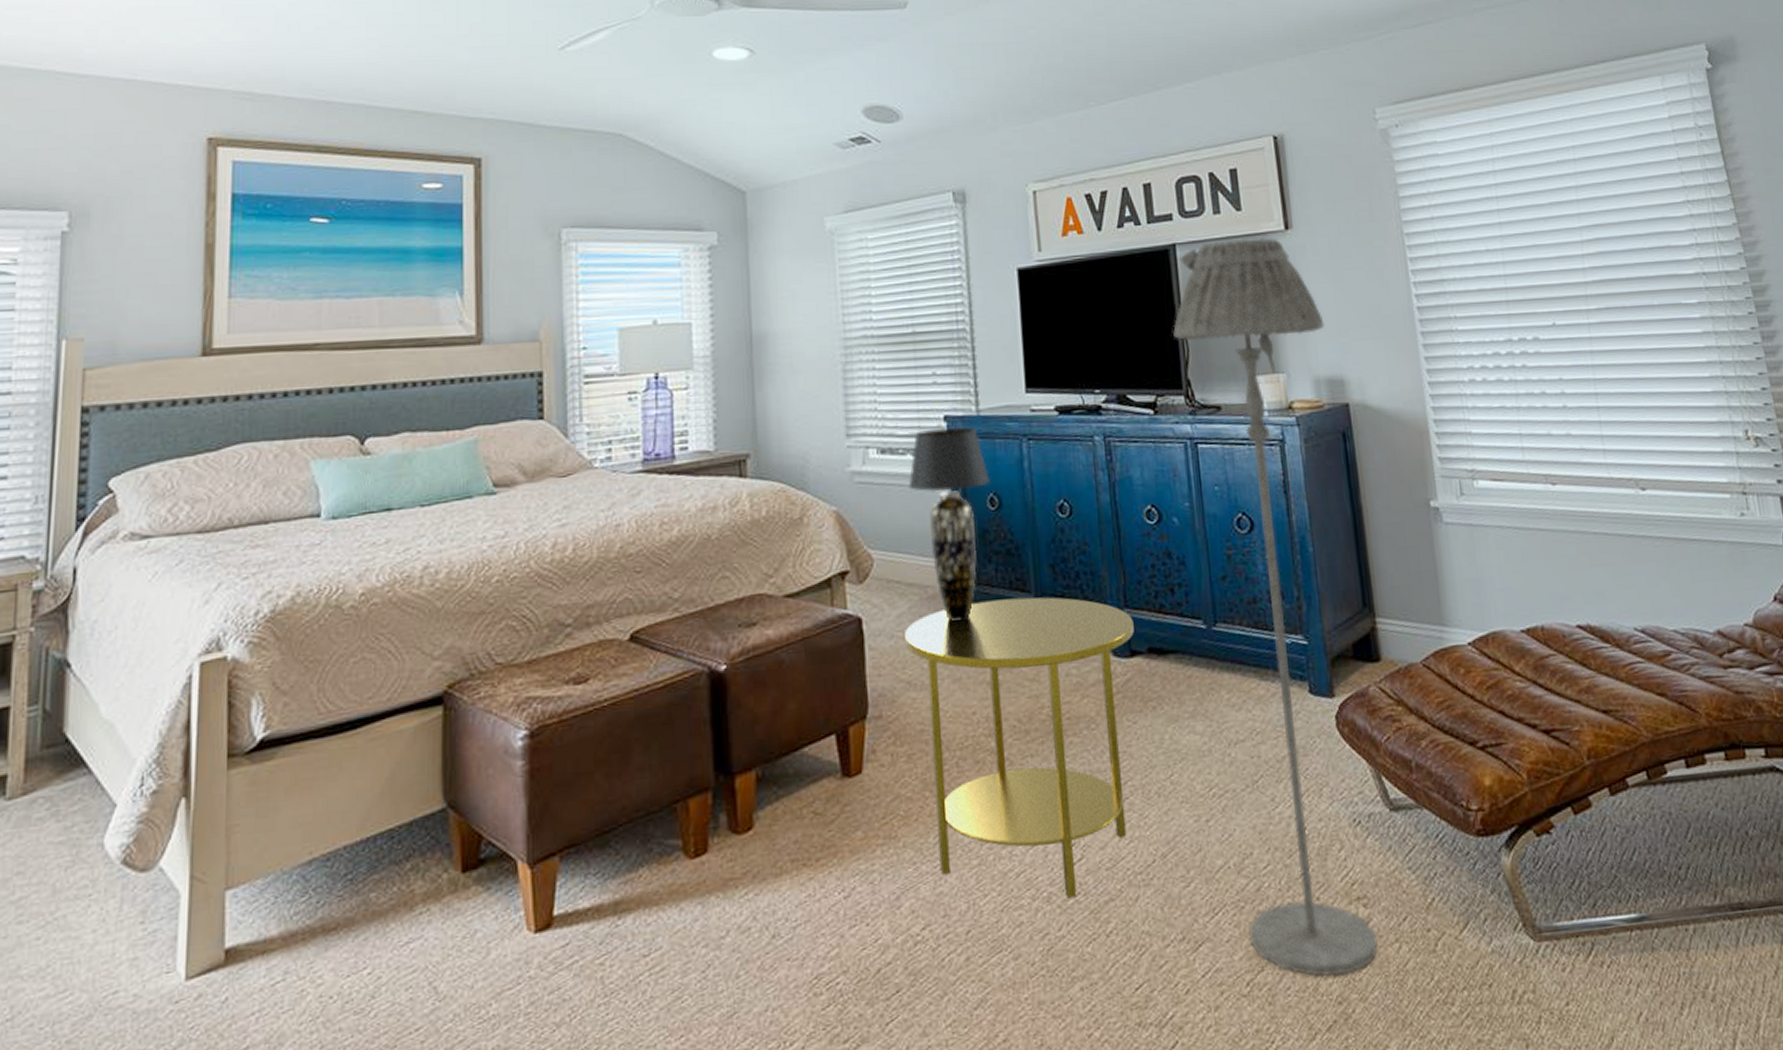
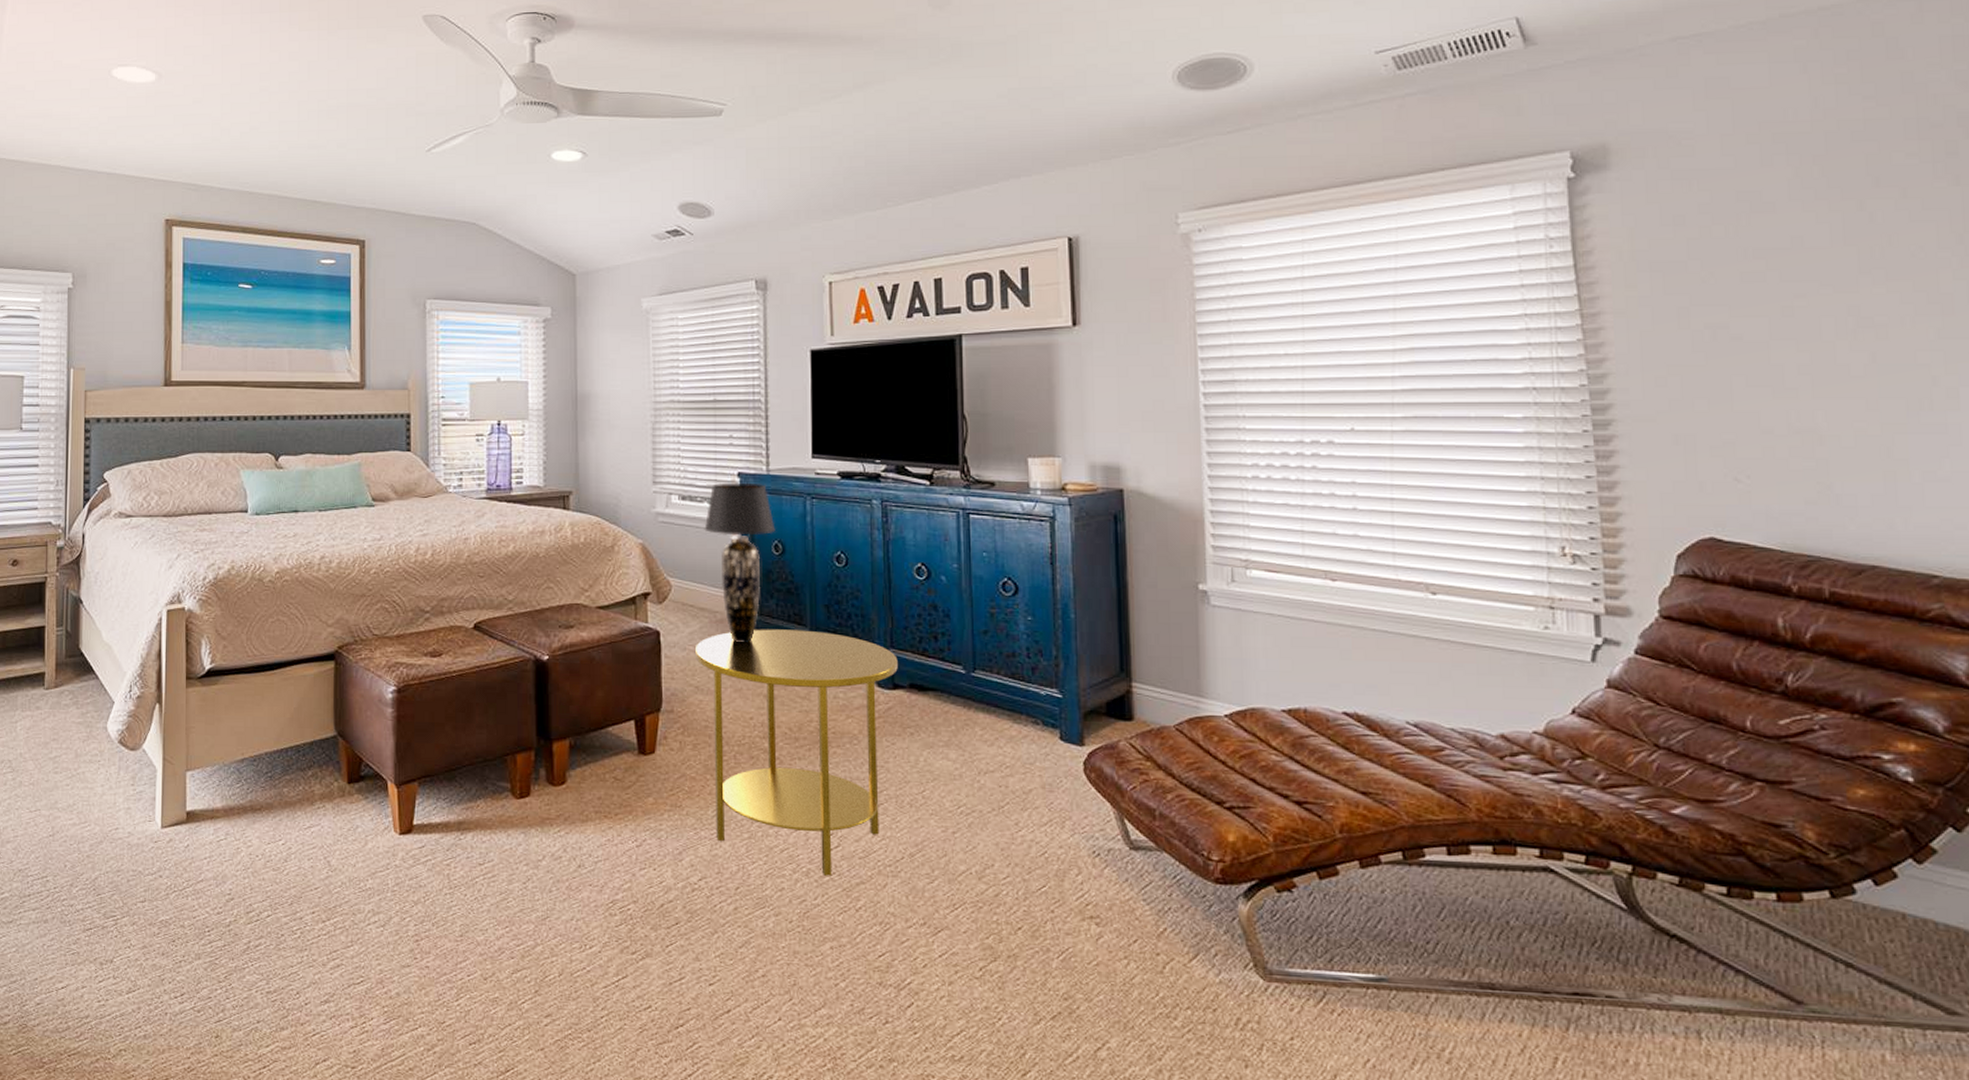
floor lamp: present [1173,238,1378,977] -> none [954,333,1107,976]

